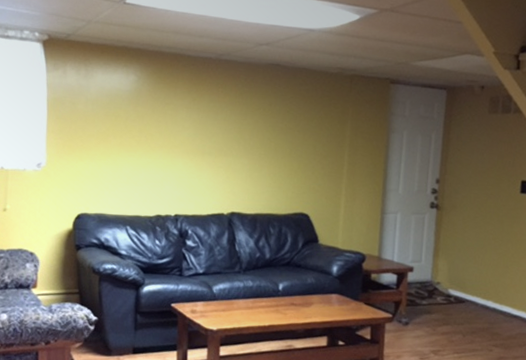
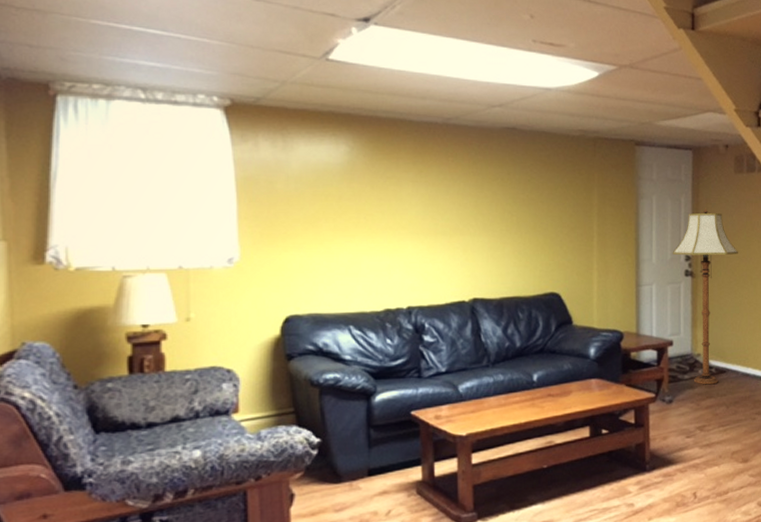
floor lamp: none [419,145,487,313] -> present [672,208,738,385]

